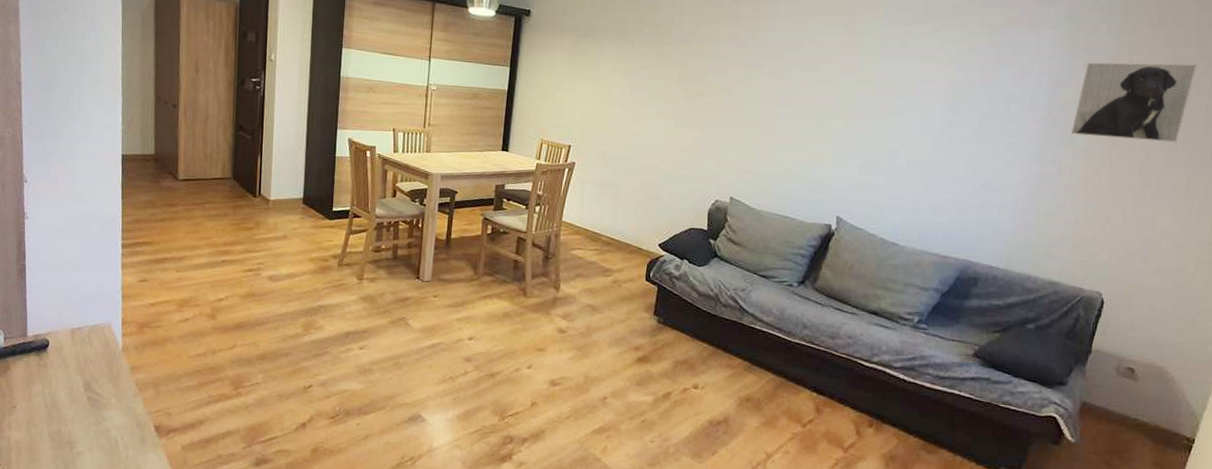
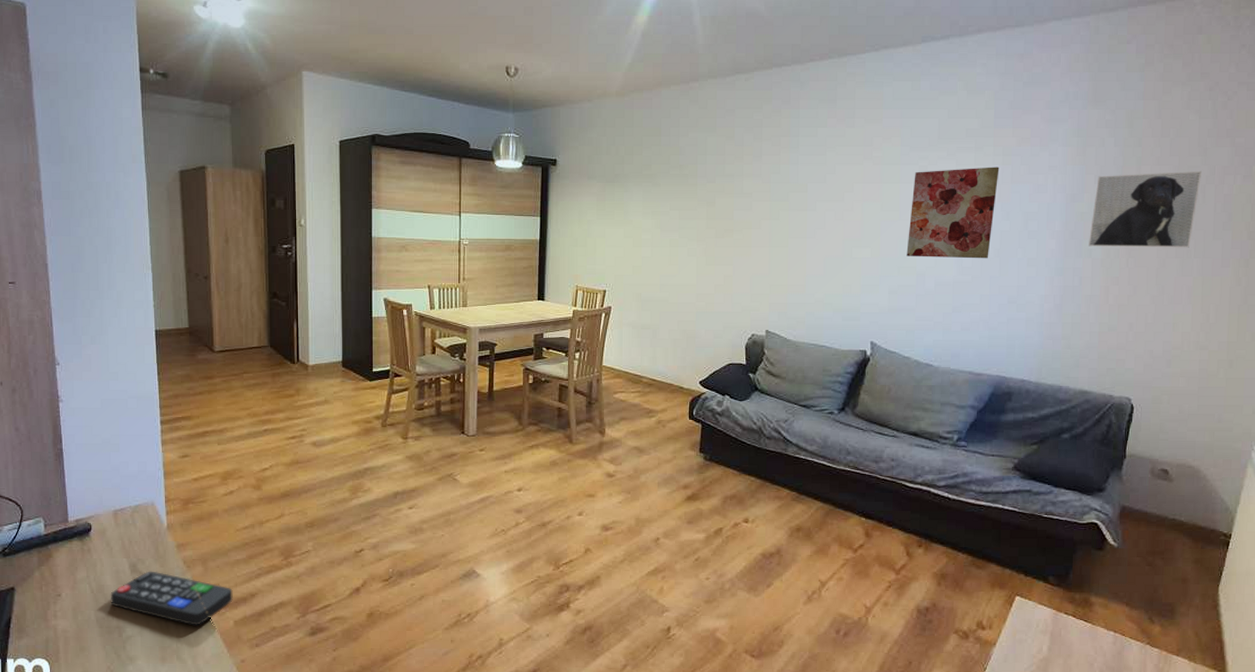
remote control: none [63,390,182,448] -> present [110,571,233,626]
wall art: none [880,45,985,140] -> present [906,167,1000,259]

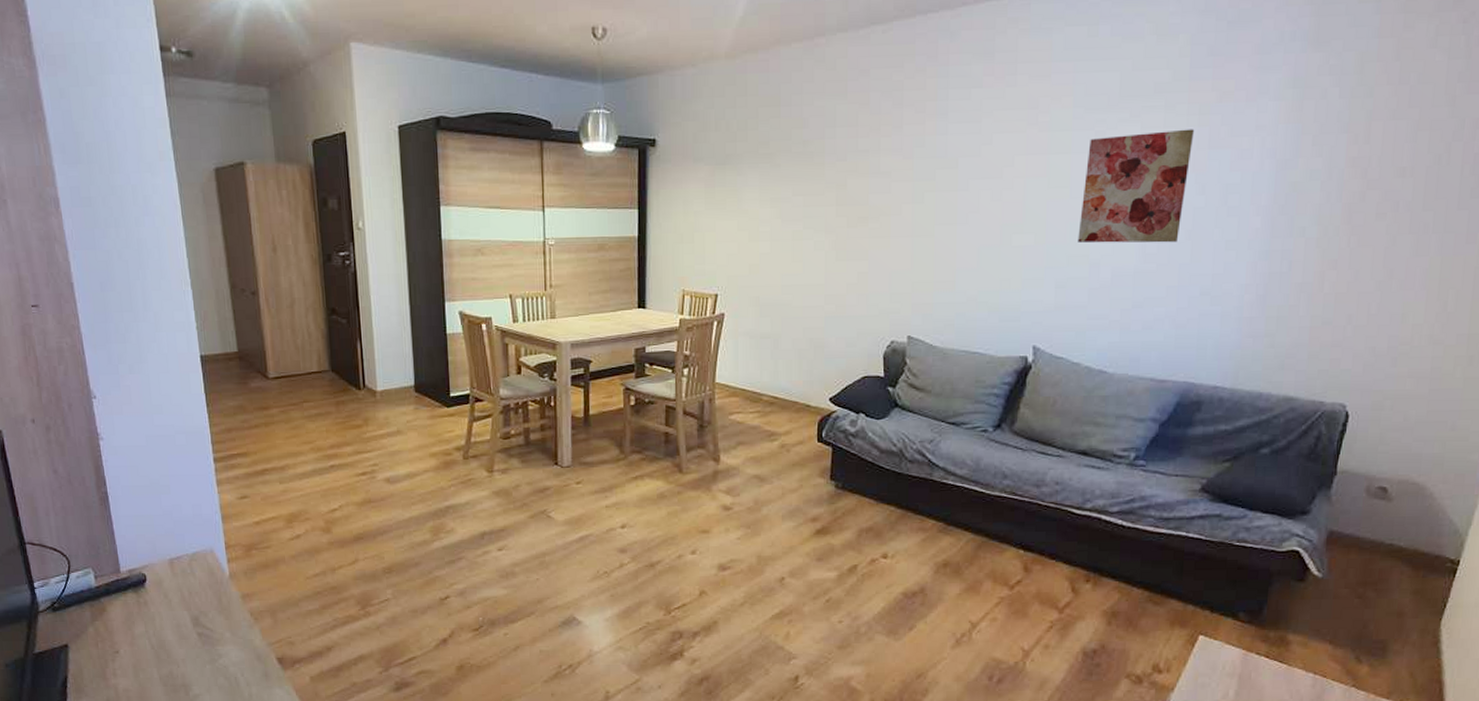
remote control: present [110,571,233,626] -> none [172,624,307,683]
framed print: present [1089,170,1201,248] -> none [1302,125,1447,224]

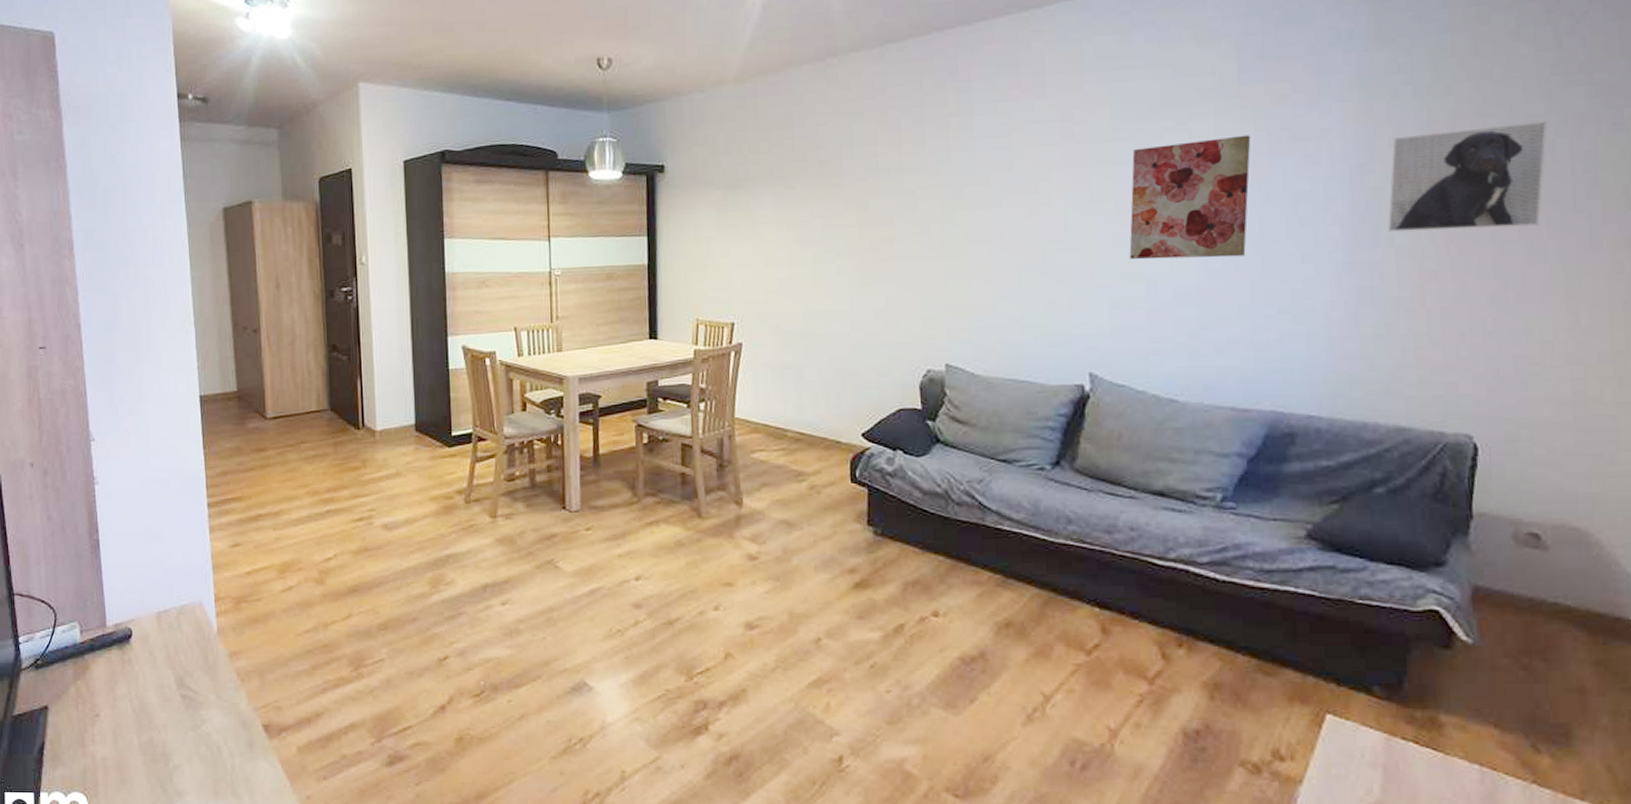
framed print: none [1302,125,1447,224] -> present [1388,120,1547,232]

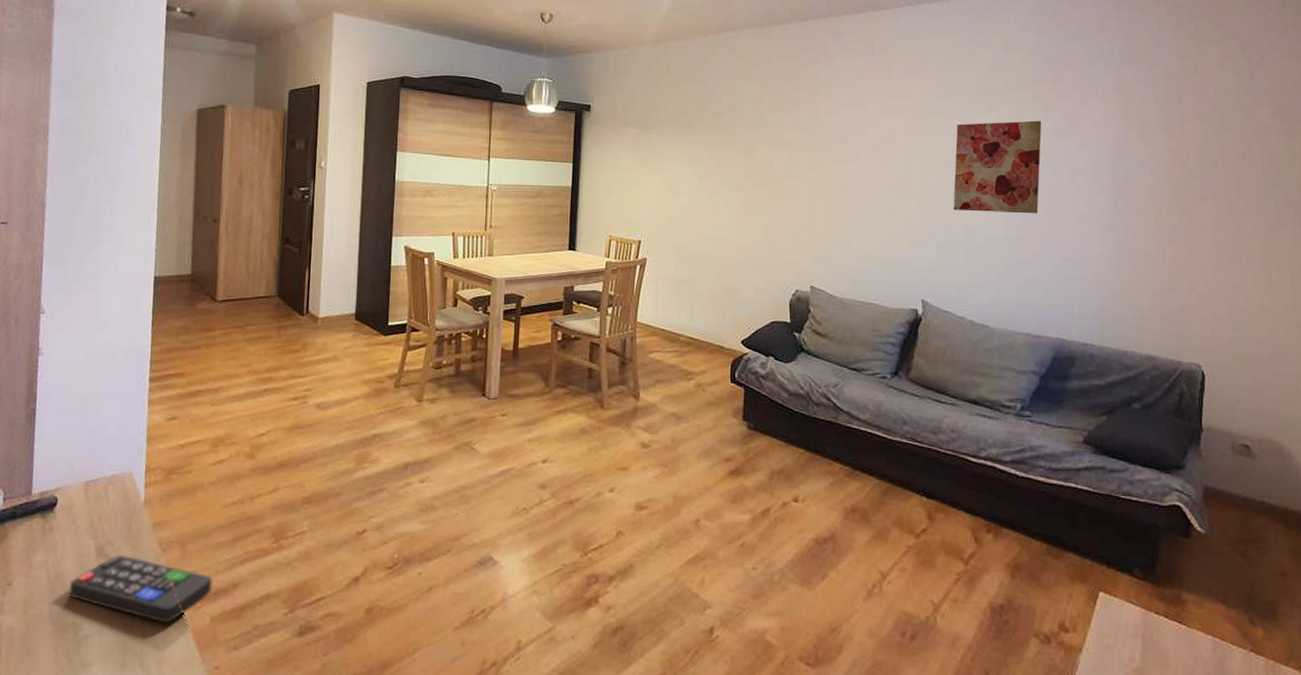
remote control: none [154,685,295,753] -> present [69,554,213,623]
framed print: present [1388,120,1547,232] -> none [1139,128,1245,206]

